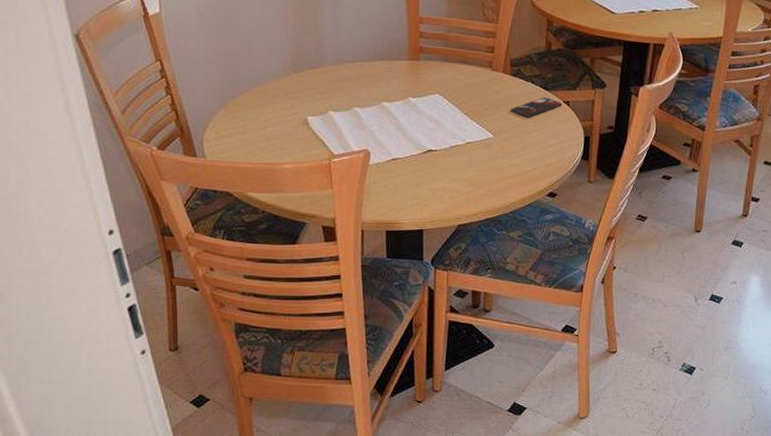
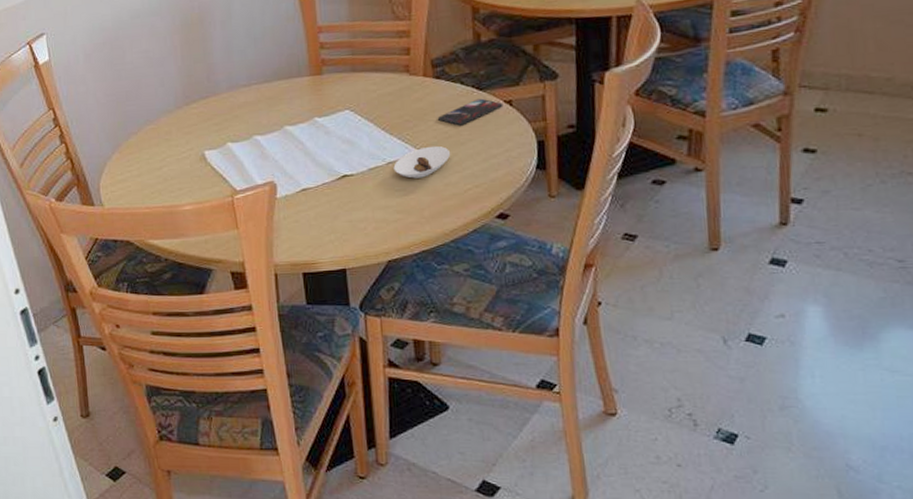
saucer: none [471,132,517,158] -> present [393,146,450,178]

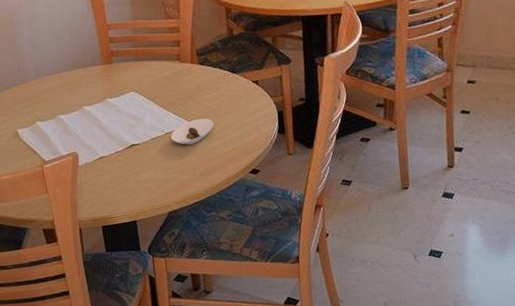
smartphone: present [438,98,503,126] -> none [203,79,252,102]

